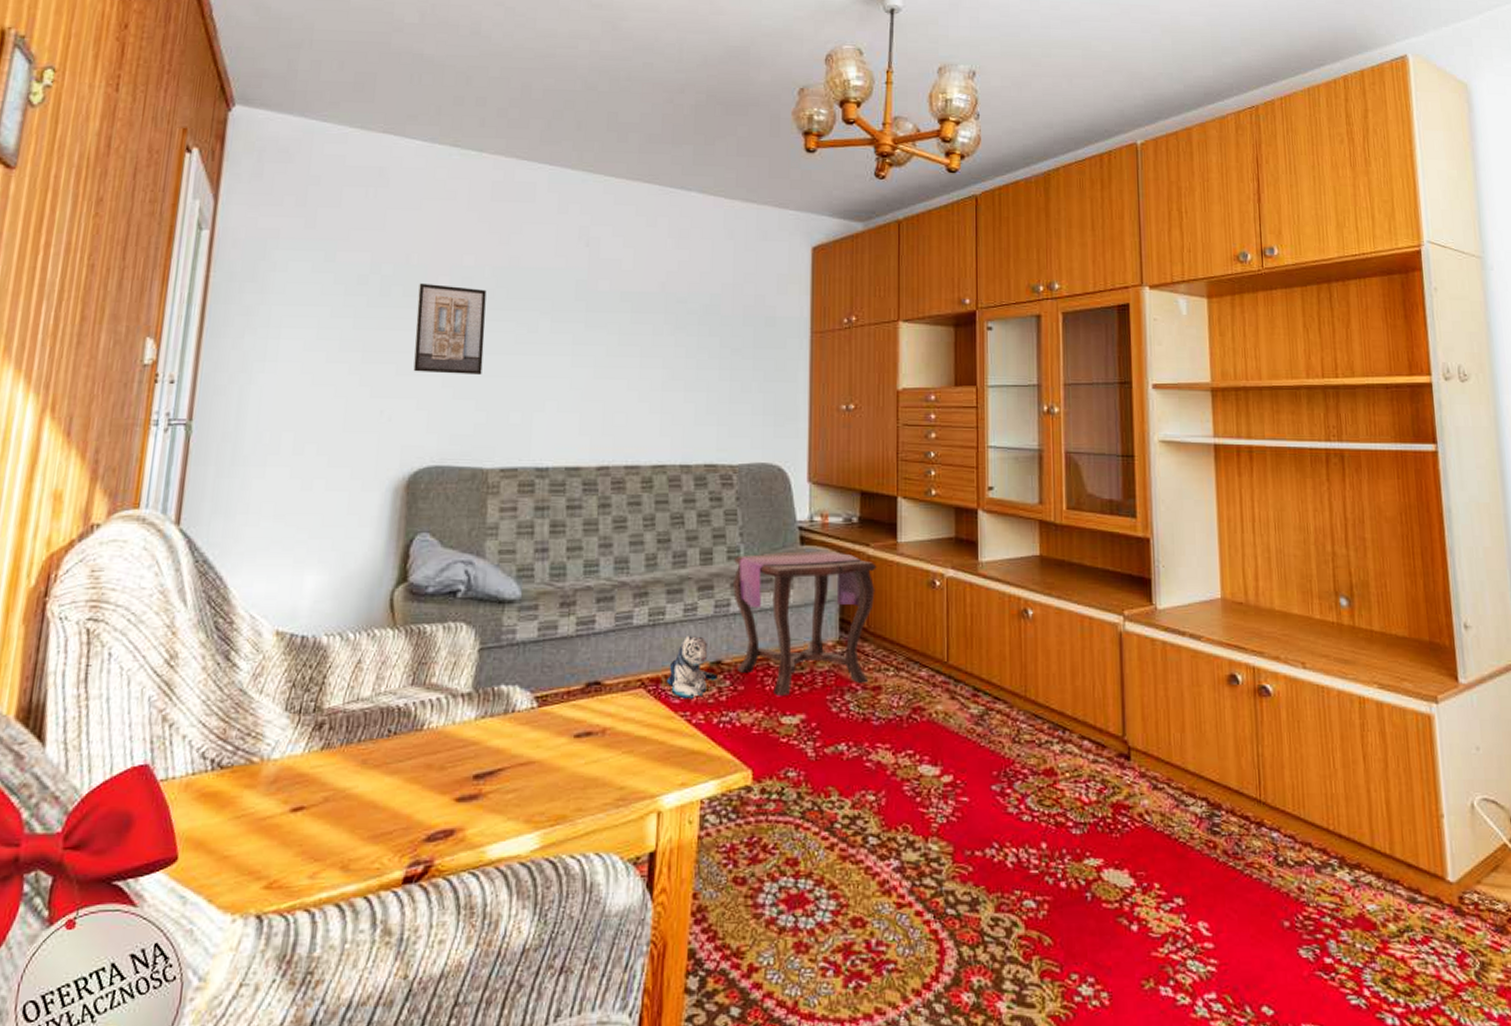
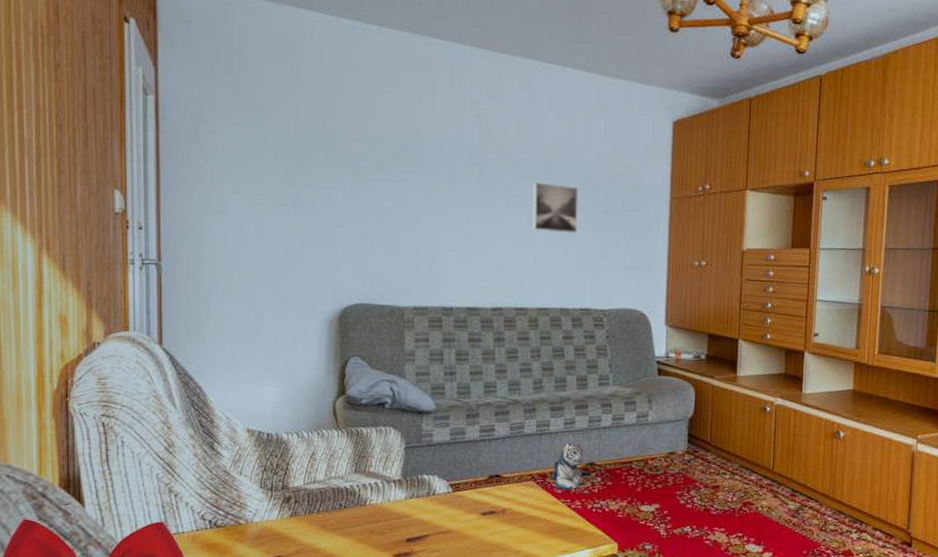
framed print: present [413,283,487,375] -> none [336,146,394,228]
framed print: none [648,317,703,375] -> present [532,181,579,233]
side table: present [733,550,877,697] -> none [604,380,719,491]

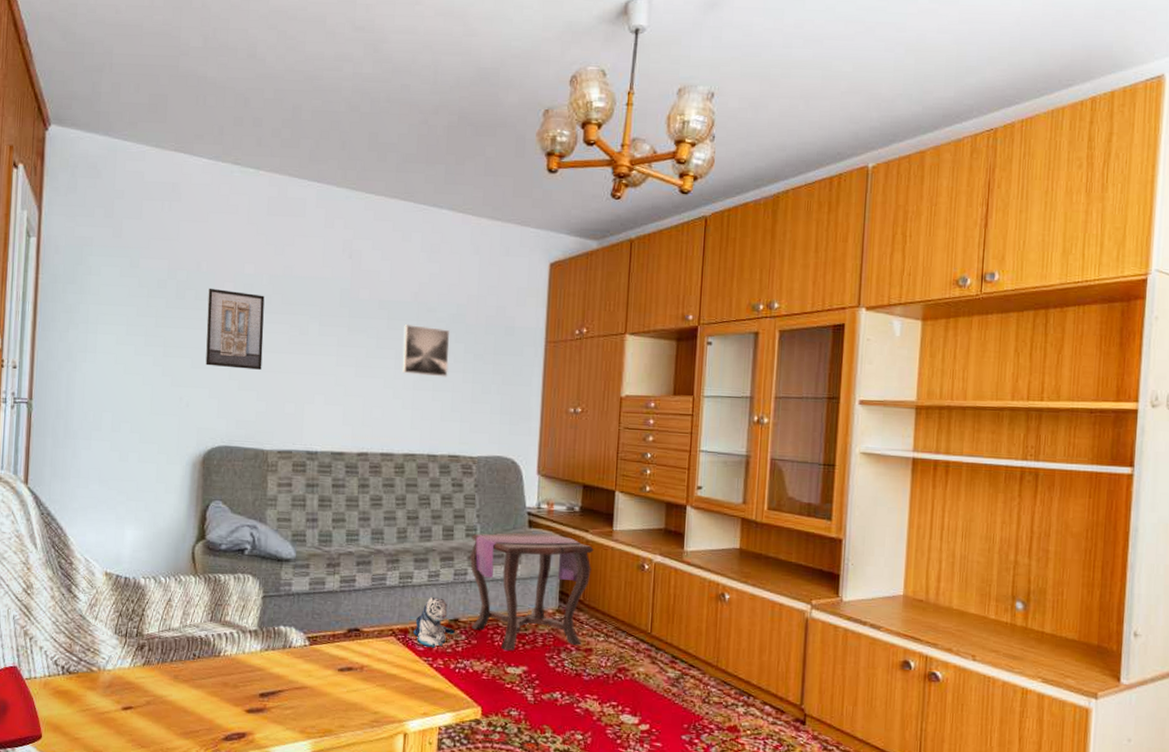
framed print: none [336,146,394,228] -> present [205,288,265,370]
side table: none [604,380,719,491] -> present [470,533,594,652]

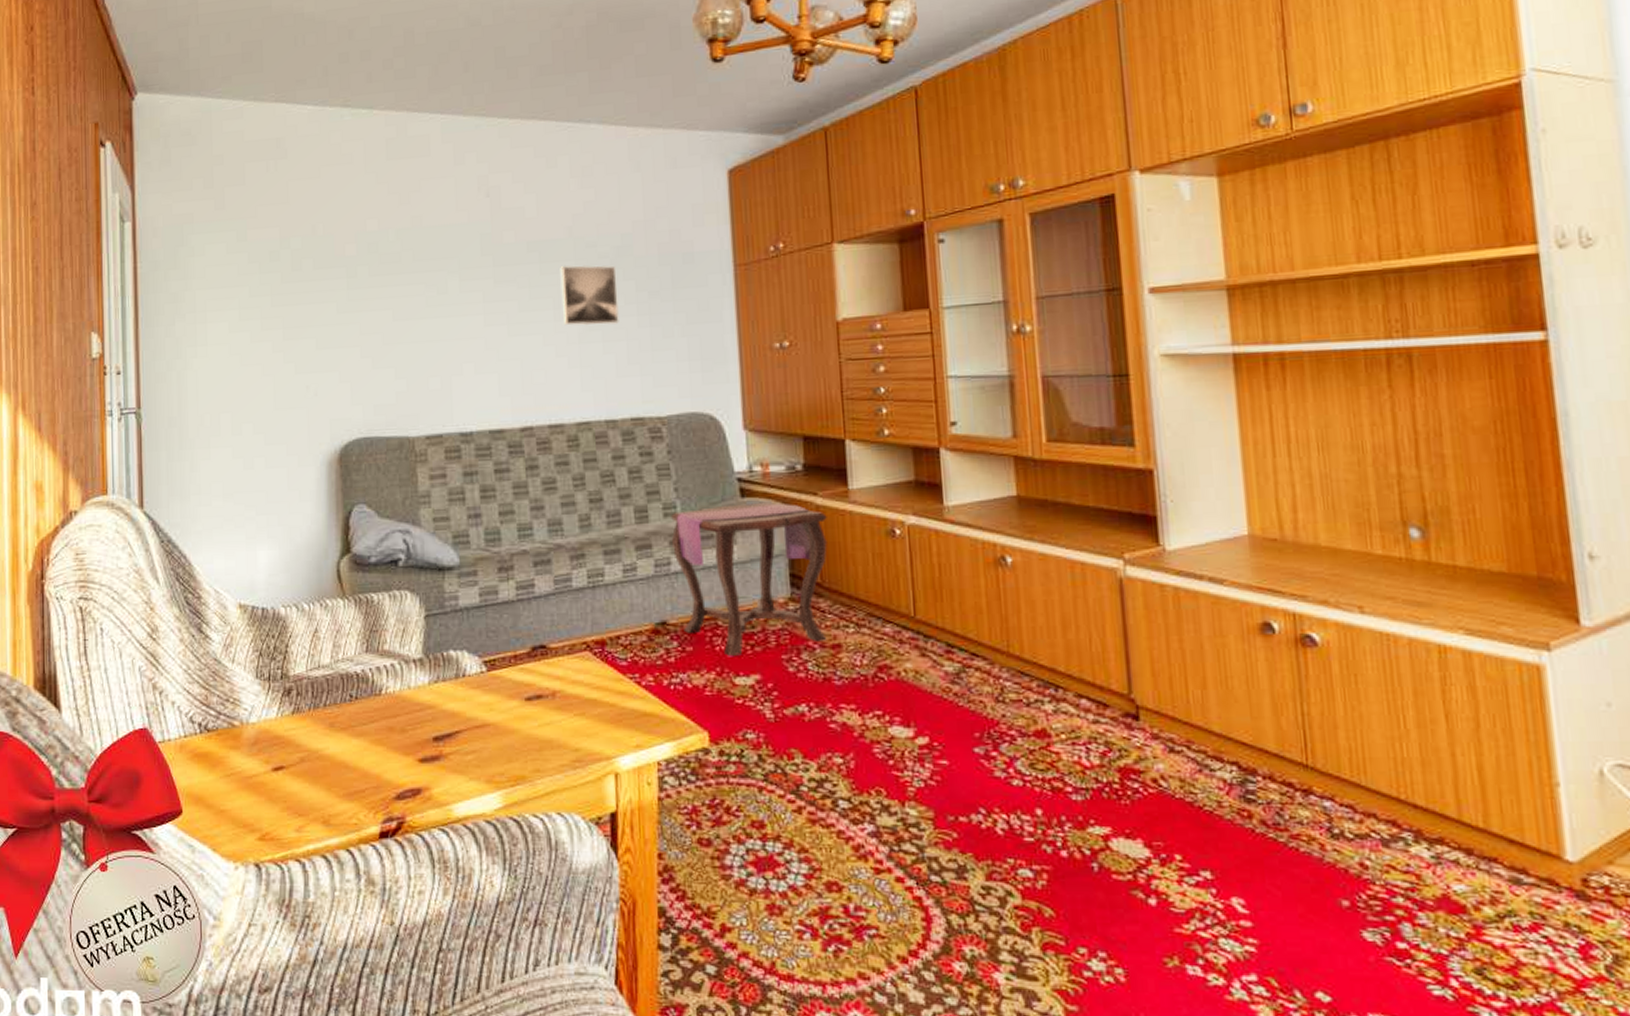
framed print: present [205,288,265,370] -> none [328,253,398,345]
plush toy: present [412,597,455,648] -> none [611,597,664,661]

